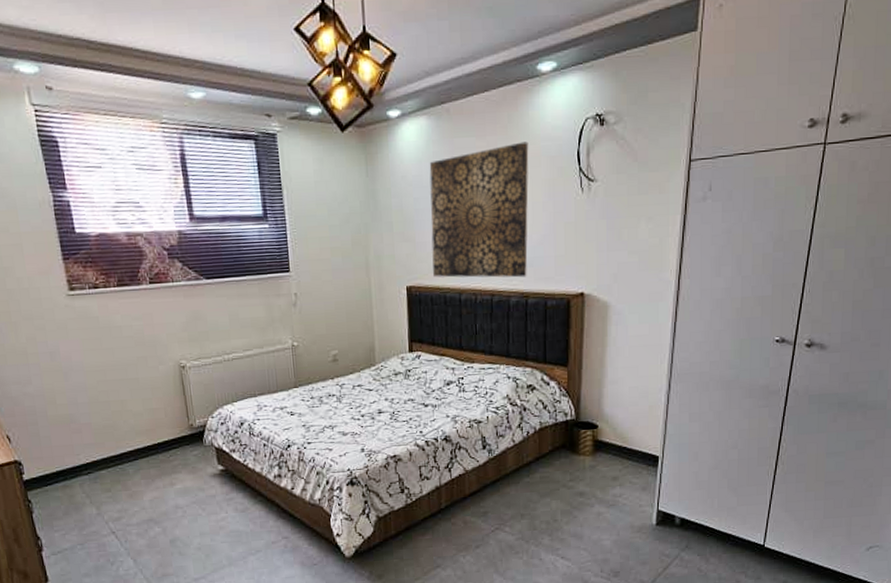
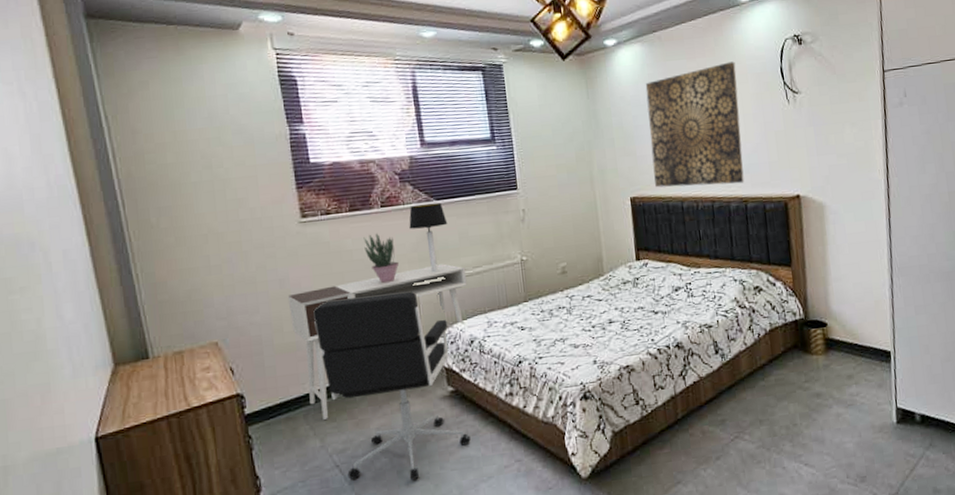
desk: none [58,345,238,489] -> present [287,263,468,420]
office chair: none [85,370,240,550] -> present [313,291,471,481]
potted plant: none [132,310,170,362] -> present [363,233,400,284]
table lamp: none [178,282,218,354] -> present [409,202,448,273]

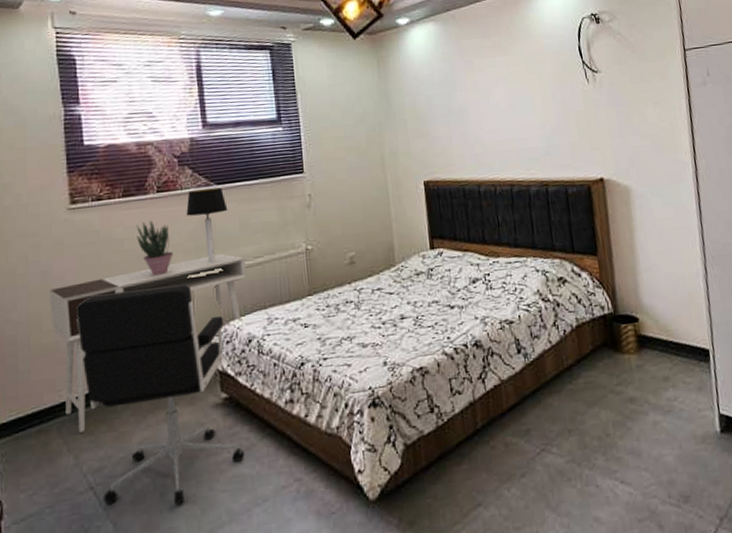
wall art: present [645,61,744,188] -> none [439,40,545,171]

